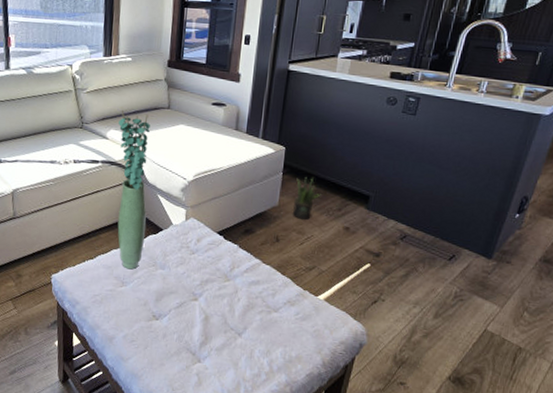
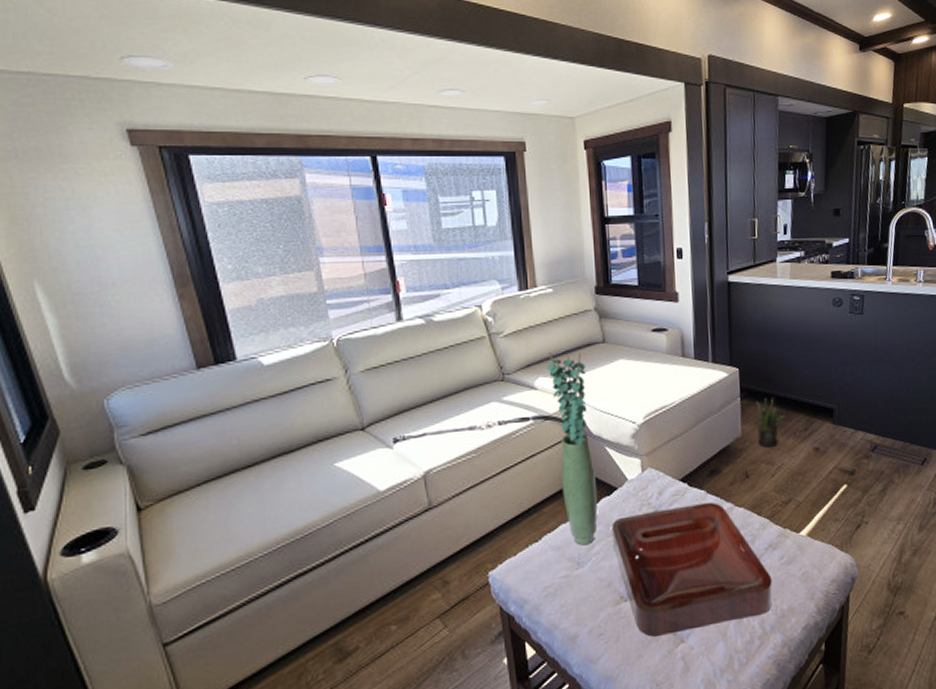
decorative tray: none [152,253,286,356] -> present [611,502,773,637]

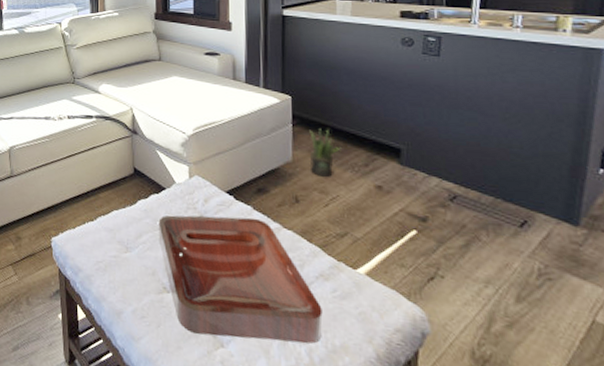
vase: present [547,351,598,546] -> none [110,63,147,234]

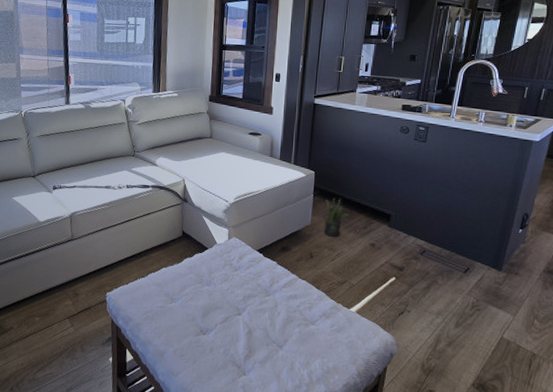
decorative tray: present [158,215,323,344] -> none [199,270,322,368]

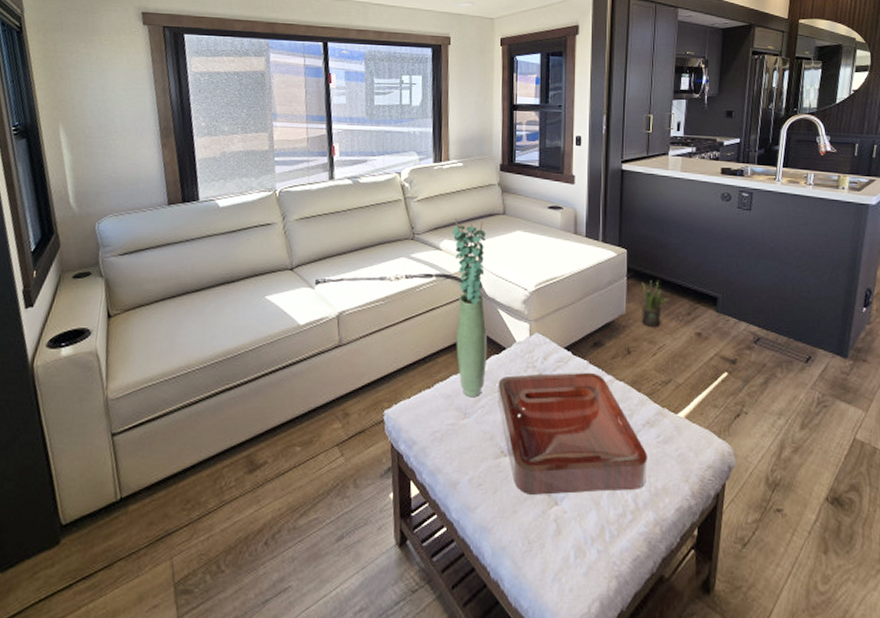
vase: none [166,139,195,287] -> present [452,217,488,398]
decorative tray: none [199,270,322,368] -> present [497,372,648,495]

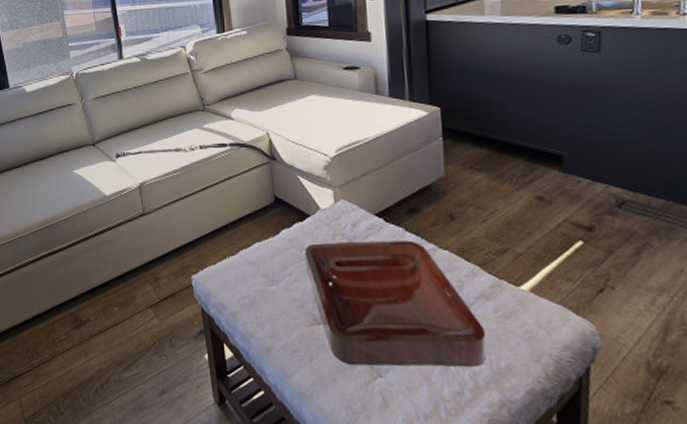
vase: present [452,217,488,398] -> none [242,86,291,265]
potted plant: present [641,281,668,328] -> none [462,140,497,192]

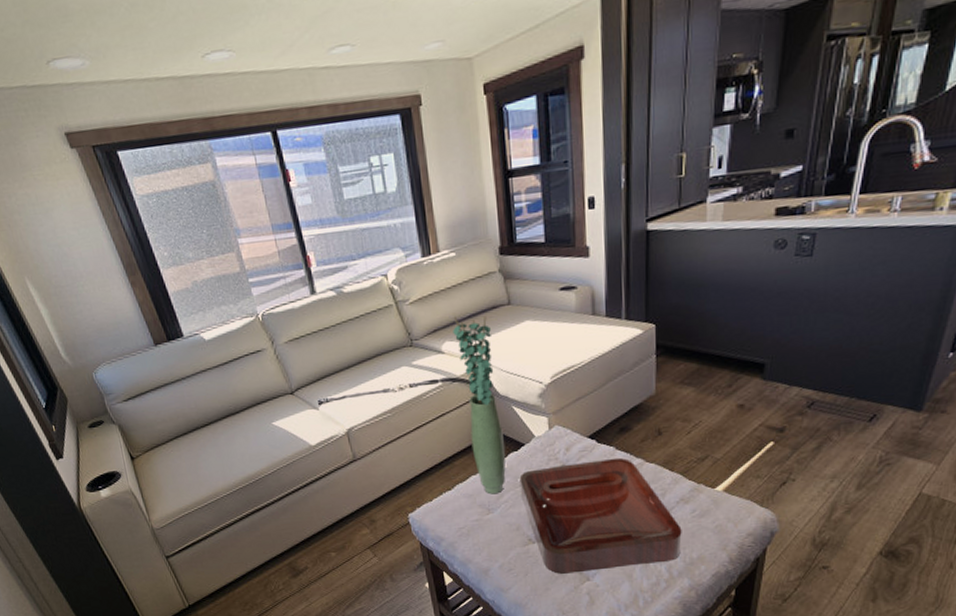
vase: none [242,86,291,265] -> present [453,316,506,495]

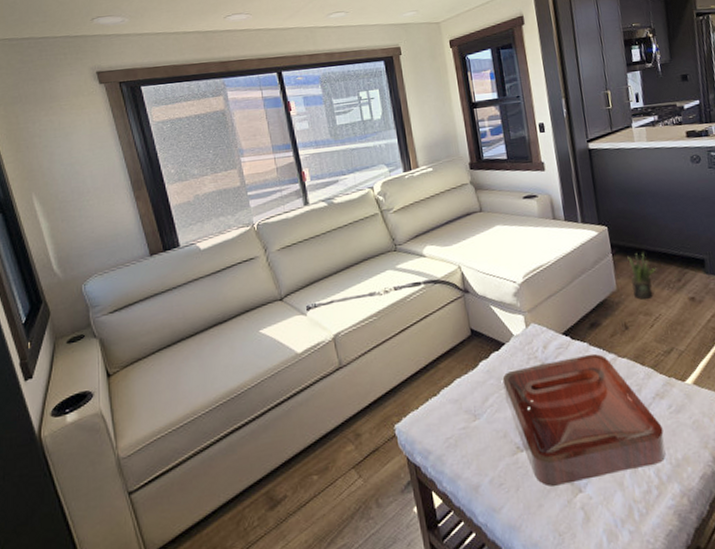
vase: present [453,316,506,495] -> none [433,222,489,399]
potted plant: none [673,354,706,406] -> present [627,253,657,300]

